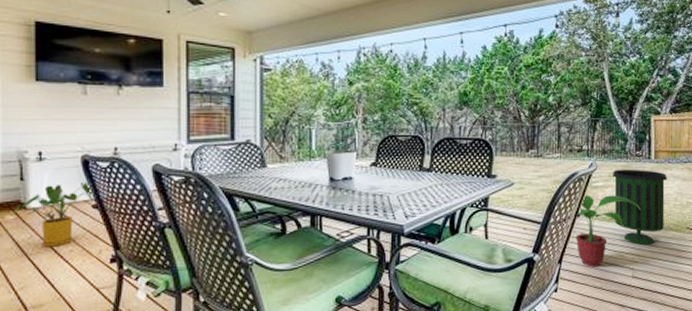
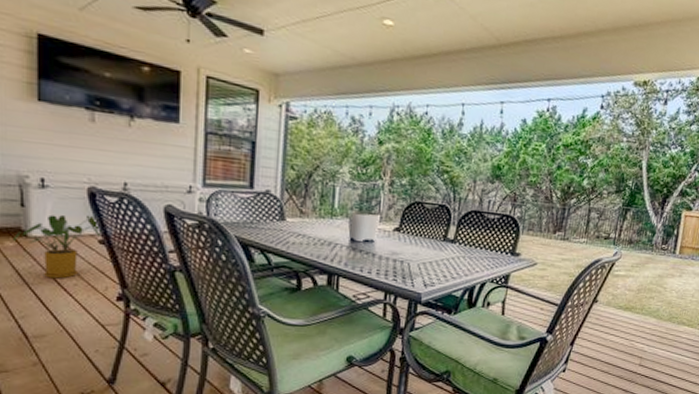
potted plant: present [575,194,641,267] -> none [590,282,658,352]
trash can: present [612,169,667,245] -> none [631,260,688,336]

